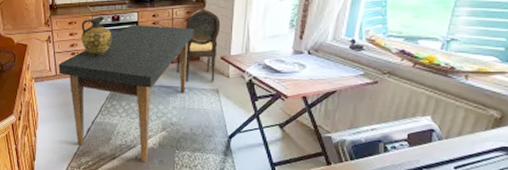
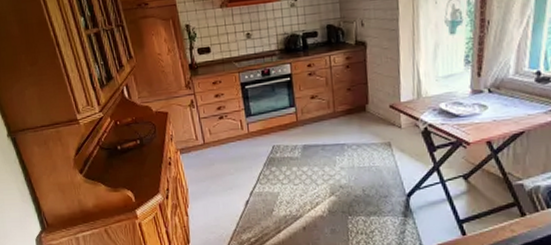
dining table: present [58,24,195,163] -> none [205,75,358,234]
ceramic jug: present [81,16,112,56] -> none [227,72,264,118]
dining chair: present [177,8,221,83] -> none [339,51,386,138]

